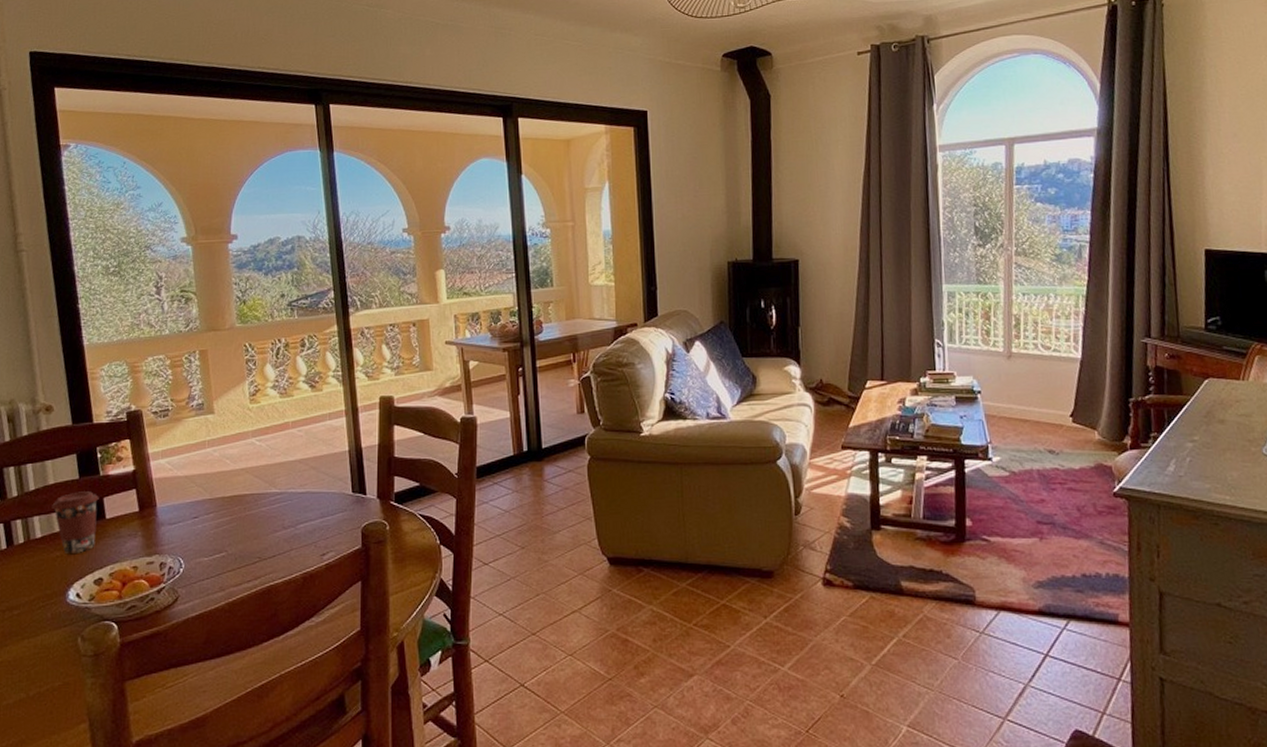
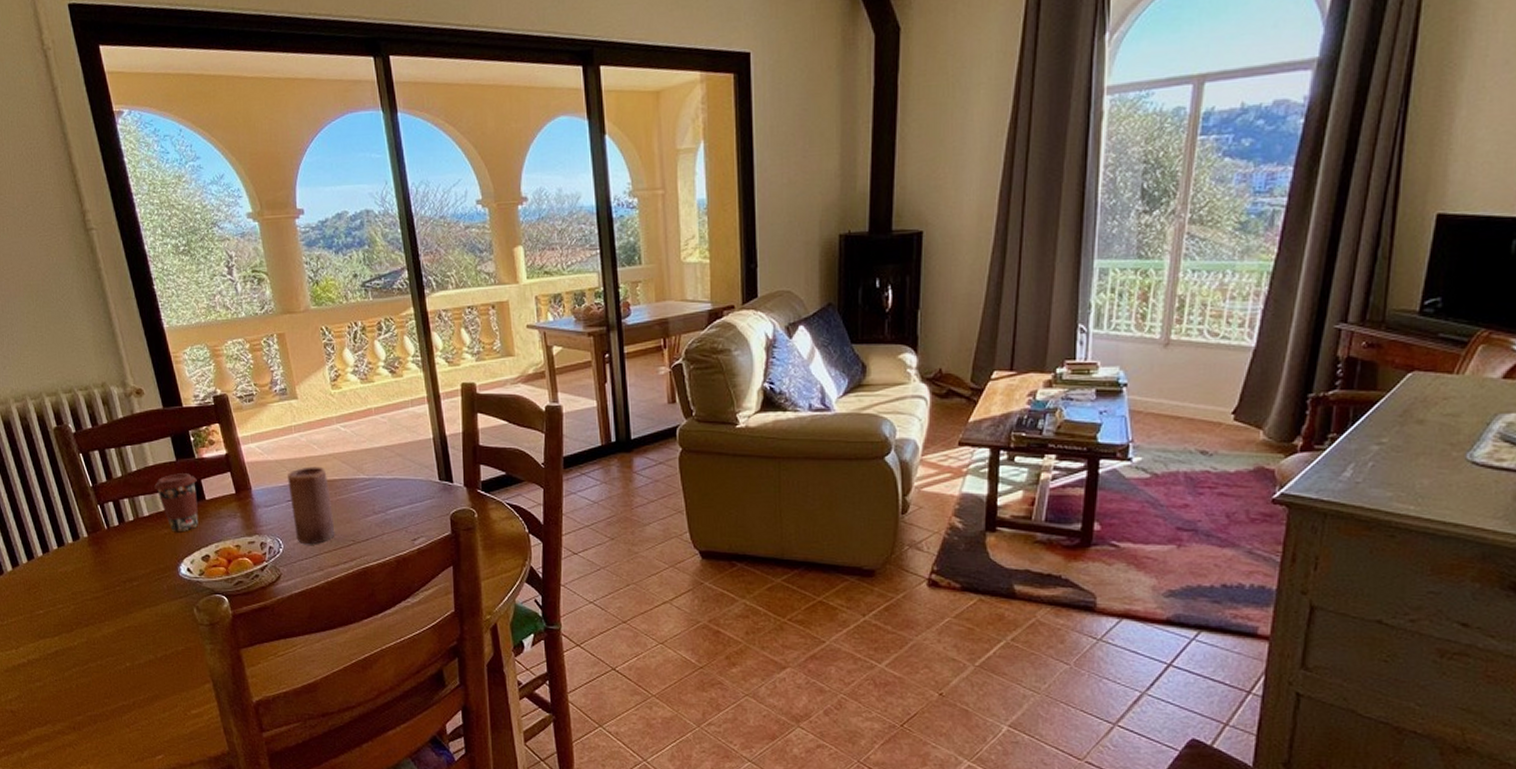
candle: none [196,481,241,564] -> present [288,466,335,545]

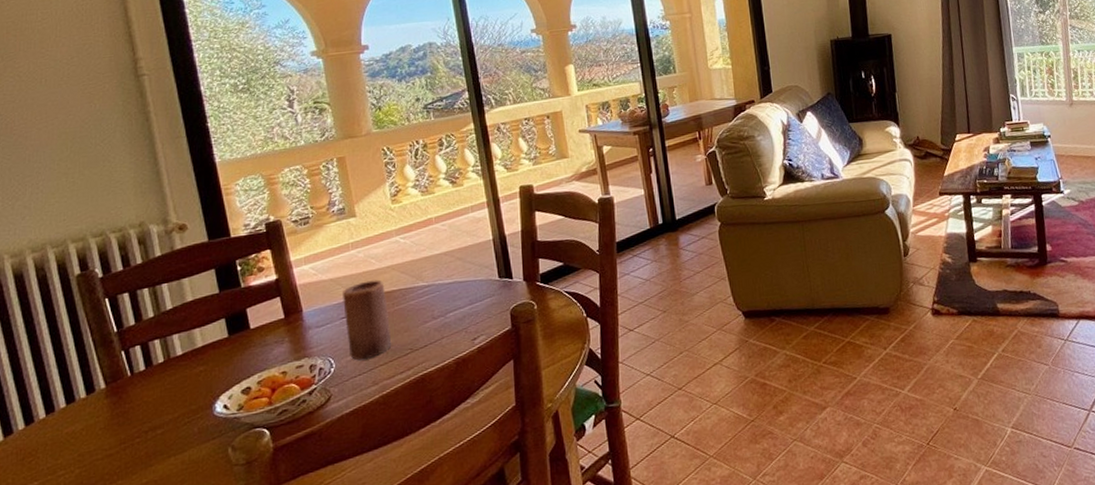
coffee cup: present [154,473,199,532] -> none [192,304,242,368]

